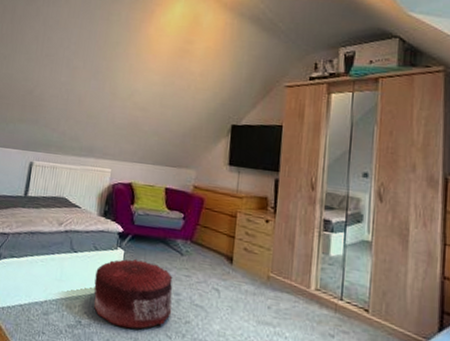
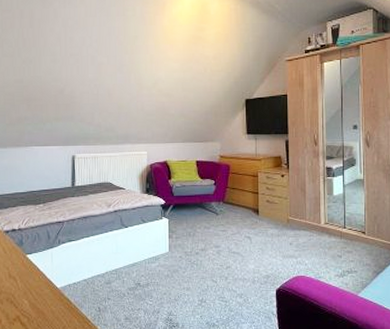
pouf: present [93,258,173,329] -> none [146,224,215,282]

